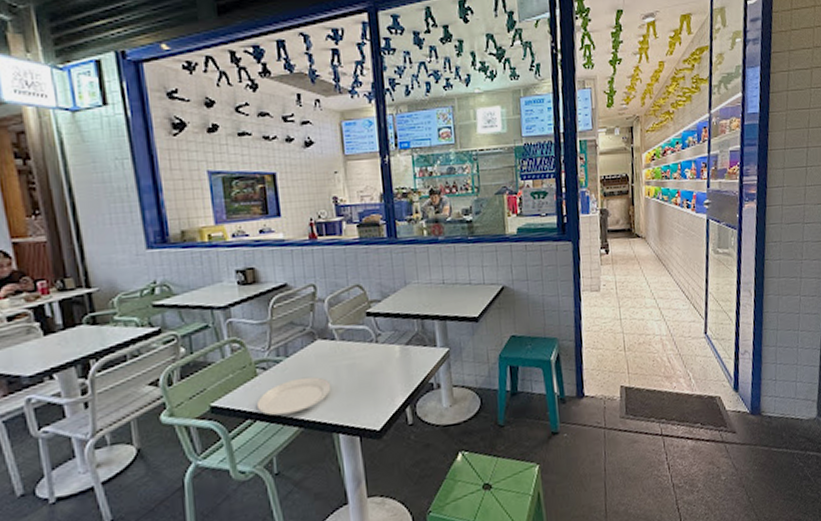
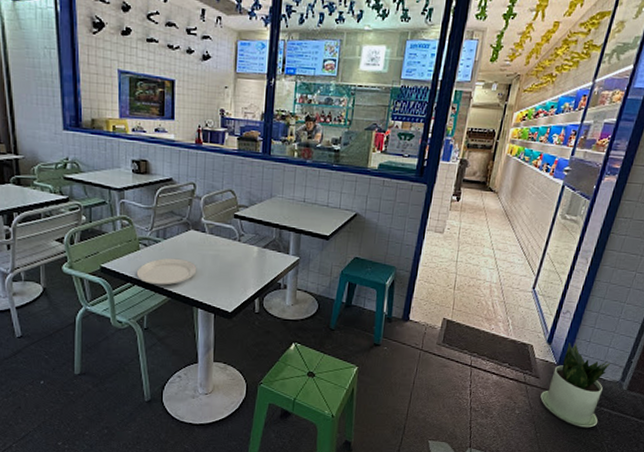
planter: none [742,384,808,481] -> present [540,342,611,428]

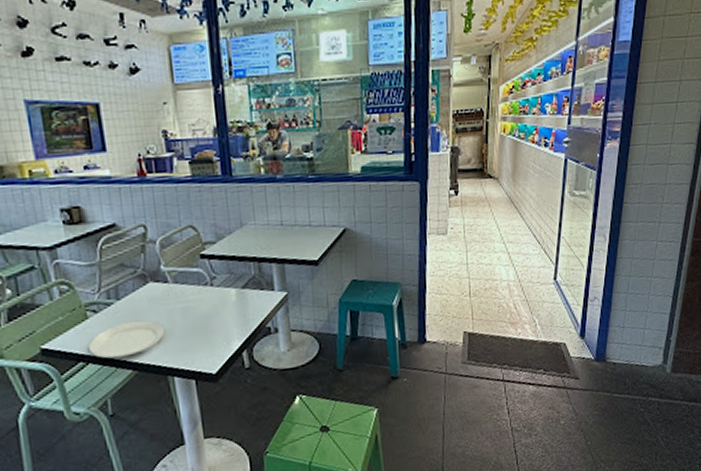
planter: present [540,342,611,428] -> none [584,331,650,425]

